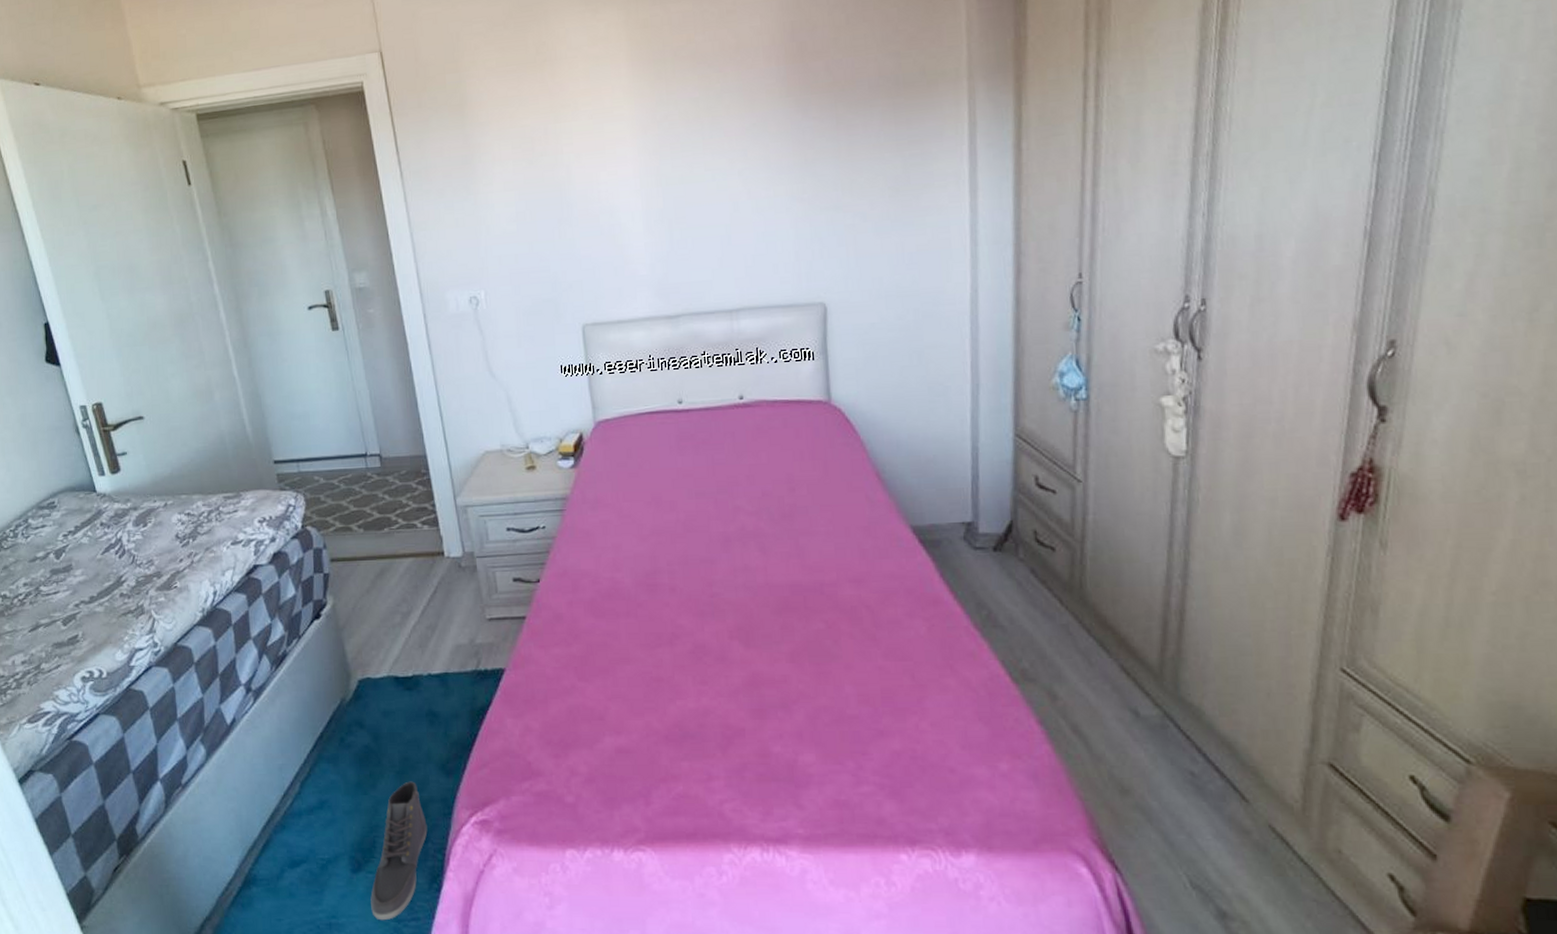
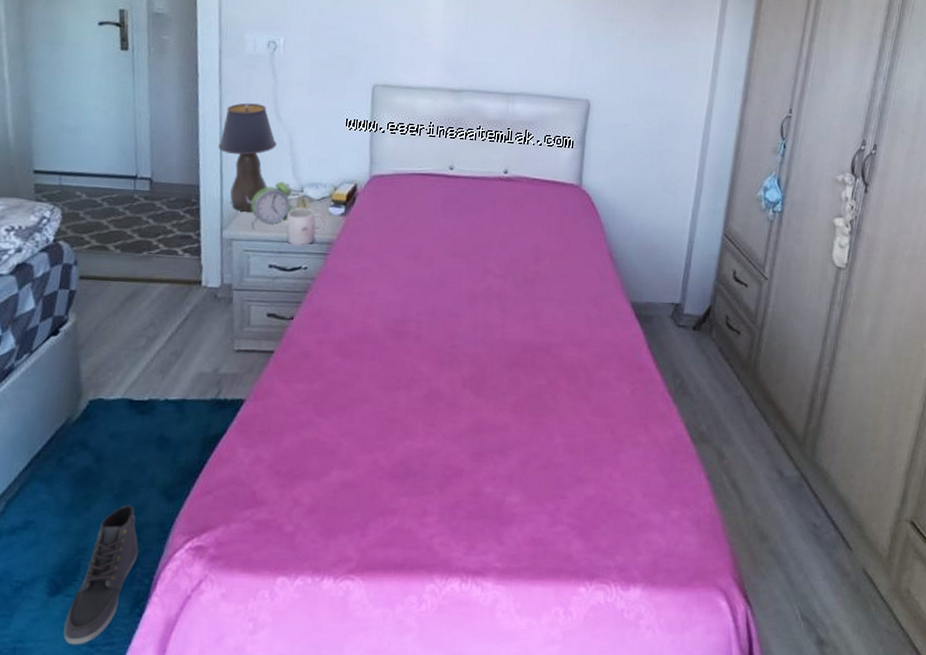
table lamp: none [438,363,495,478] -> present [218,103,277,213]
alarm clock: none [473,440,527,493] -> present [245,181,300,229]
mug: none [516,464,557,507] -> present [285,207,326,247]

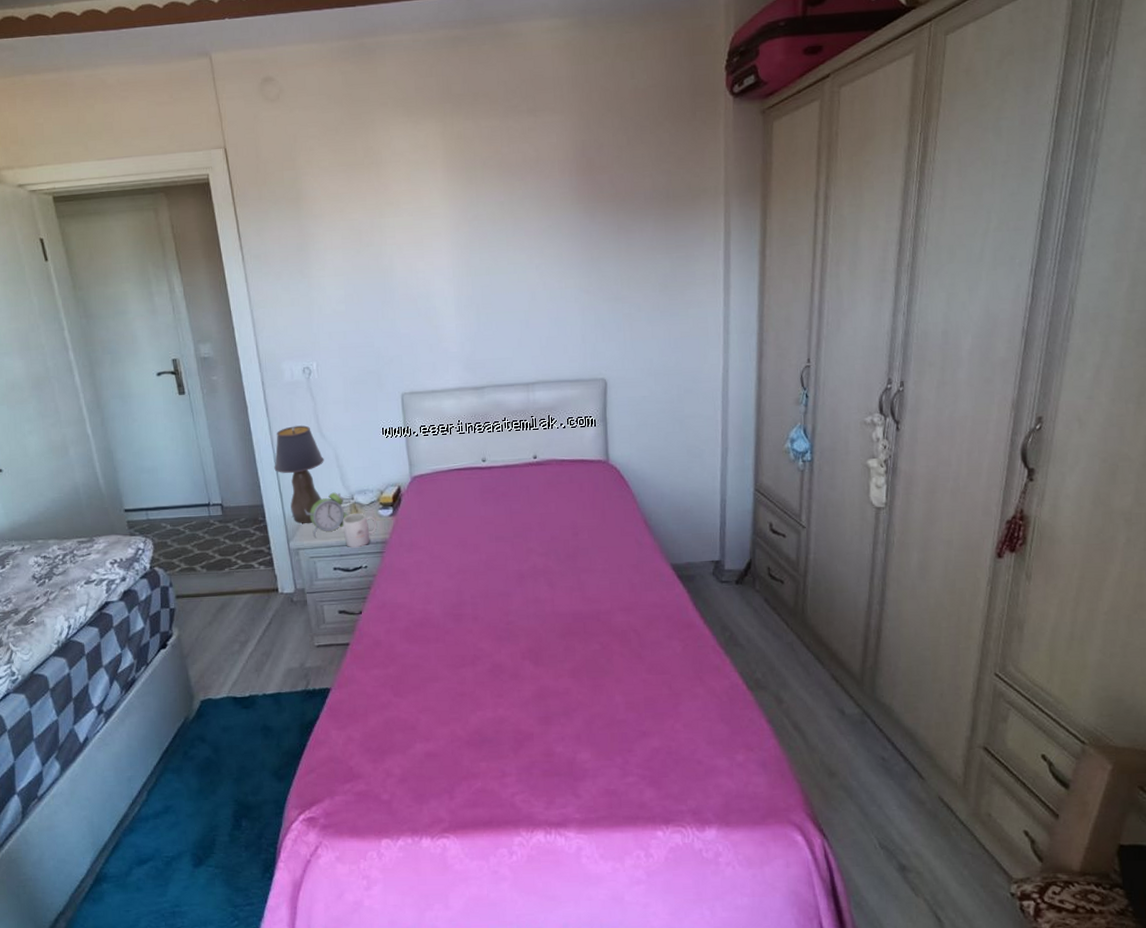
sneaker: present [63,505,139,646] -> none [210,786,261,907]

